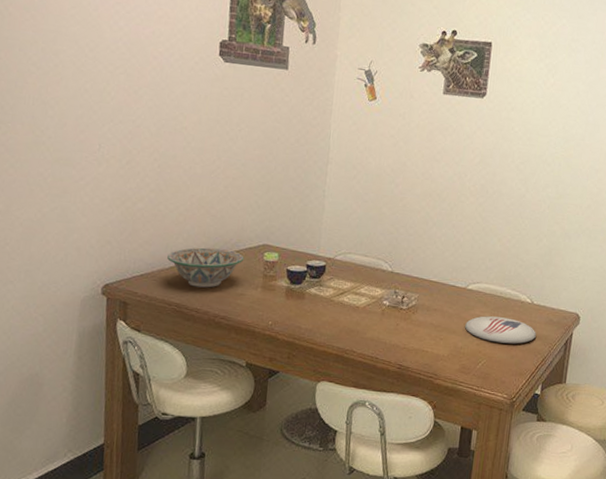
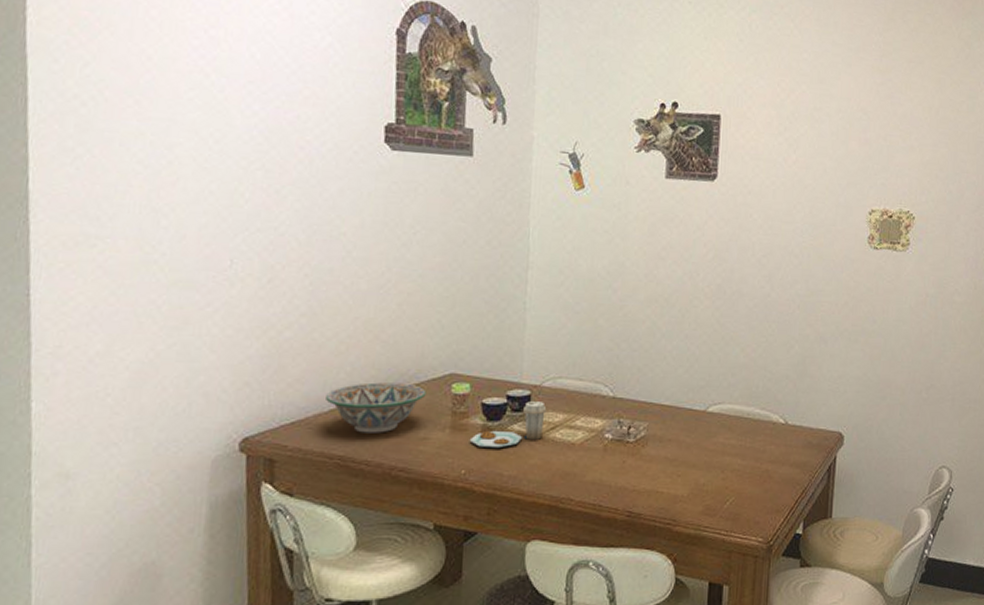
plate: none [276,271,338,307] -> present [469,401,547,449]
plate: present [464,316,536,344] -> none [706,443,793,475]

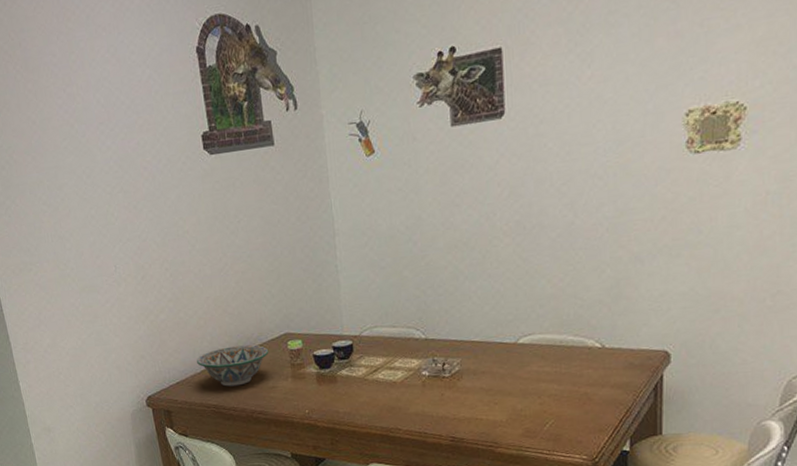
plate: present [469,401,547,449] -> none [308,349,368,391]

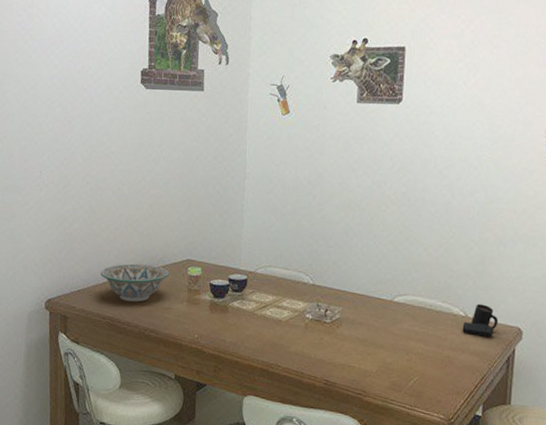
coffee mug: none [599,331,642,367] -> present [462,303,499,337]

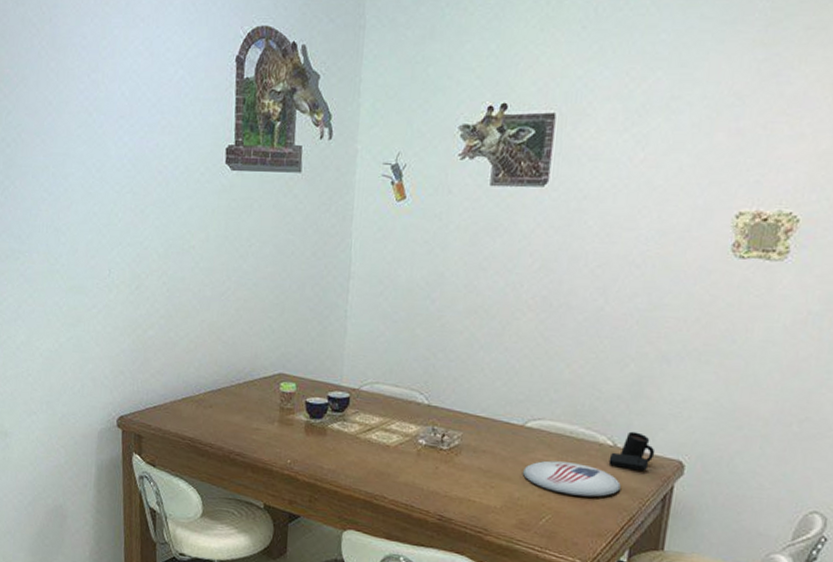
decorative bowl: present [101,263,170,302] -> none [179,377,259,422]
plate: none [392,330,473,361] -> present [522,460,621,497]

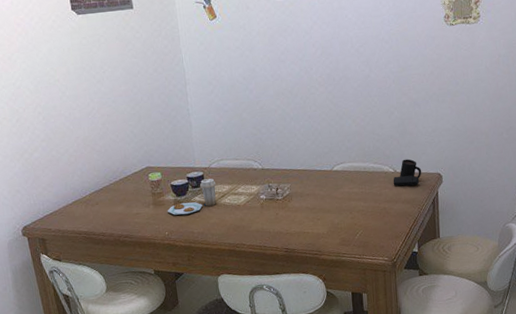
plate: none [294,403,364,444] -> present [167,178,217,215]
plate: present [522,460,621,497] -> none [337,189,404,214]

